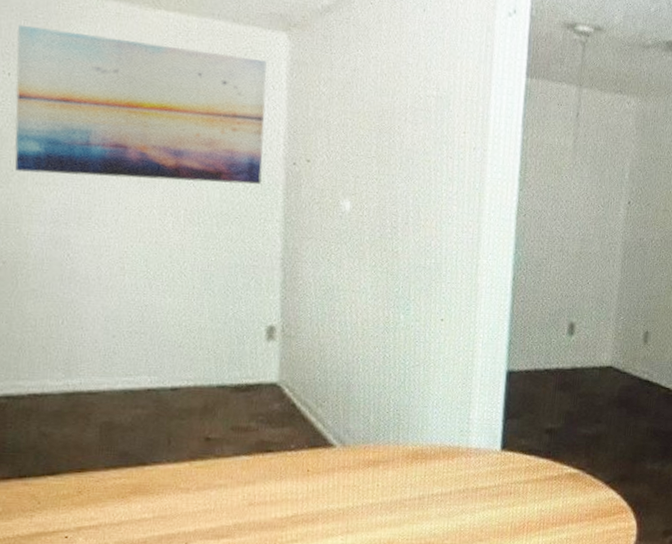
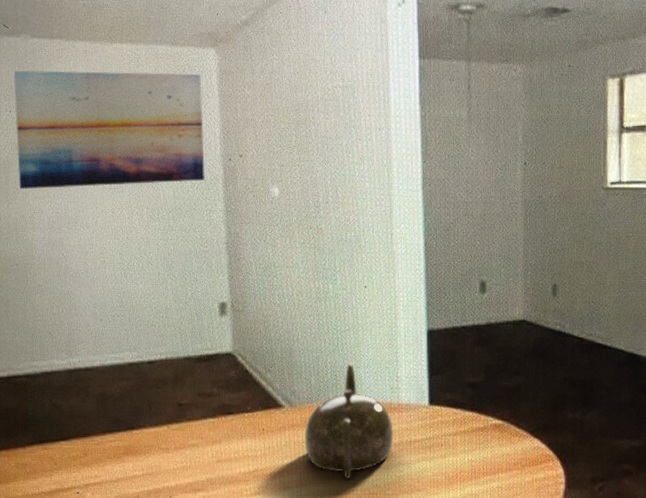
teapot: none [355,401,459,528] -> present [304,362,394,480]

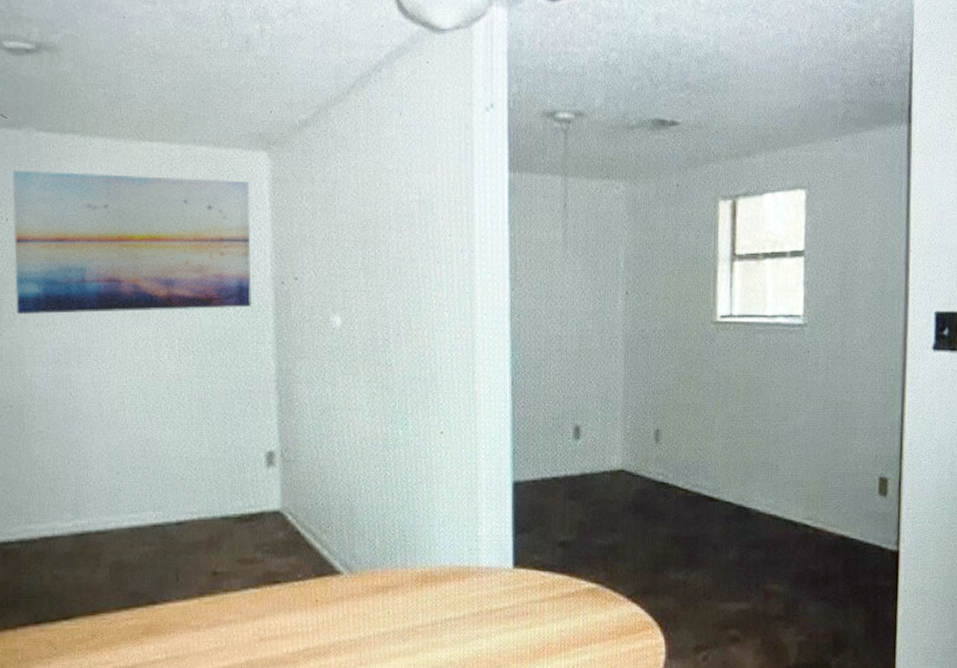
teapot: present [304,362,394,480] -> none [366,520,471,657]

